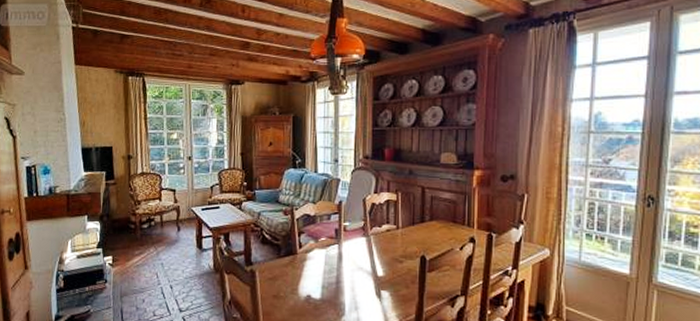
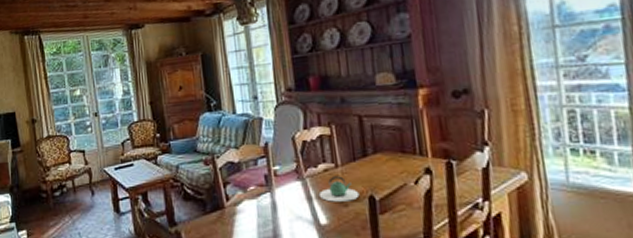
teapot: none [379,236,413,259] -> present [318,176,360,202]

